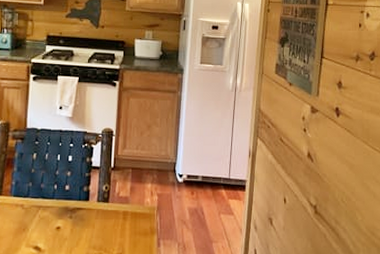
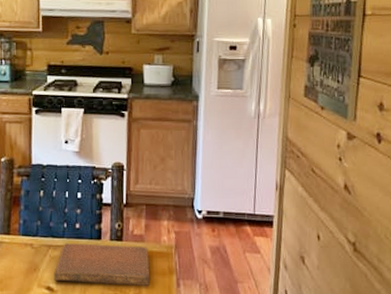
notebook: none [42,204,132,246] -> present [54,243,150,287]

